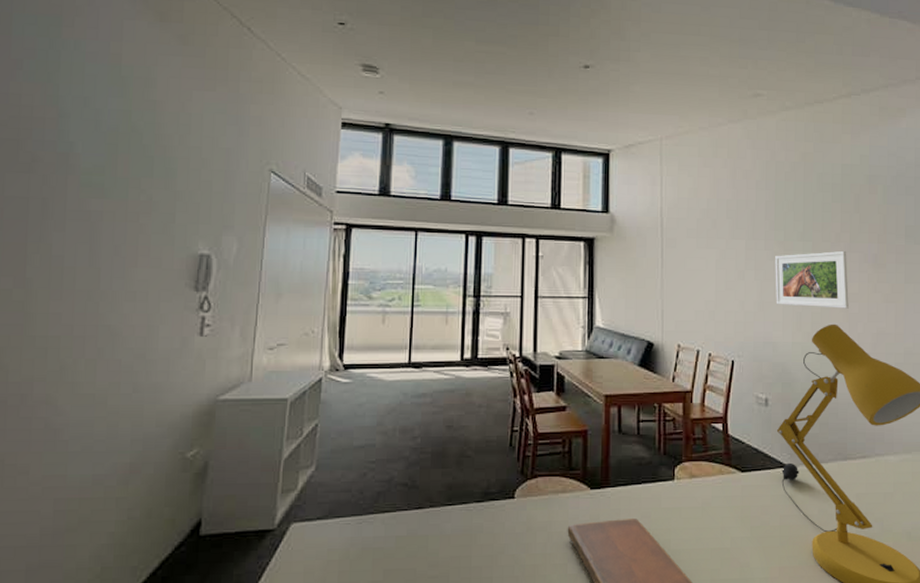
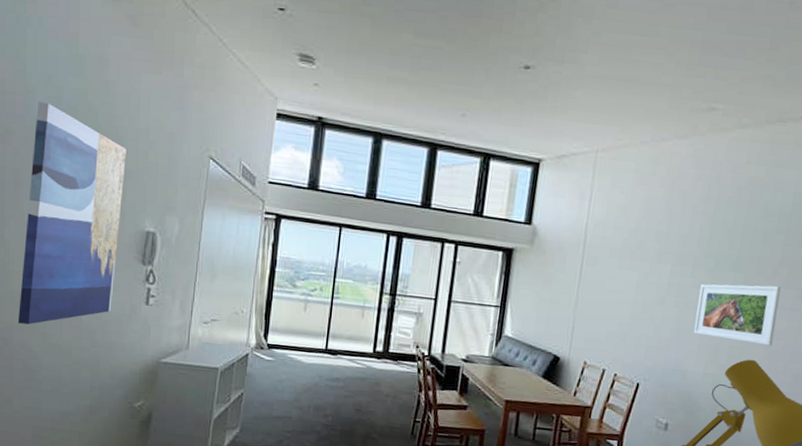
wall art: none [39,125,176,375] -> present [17,101,127,325]

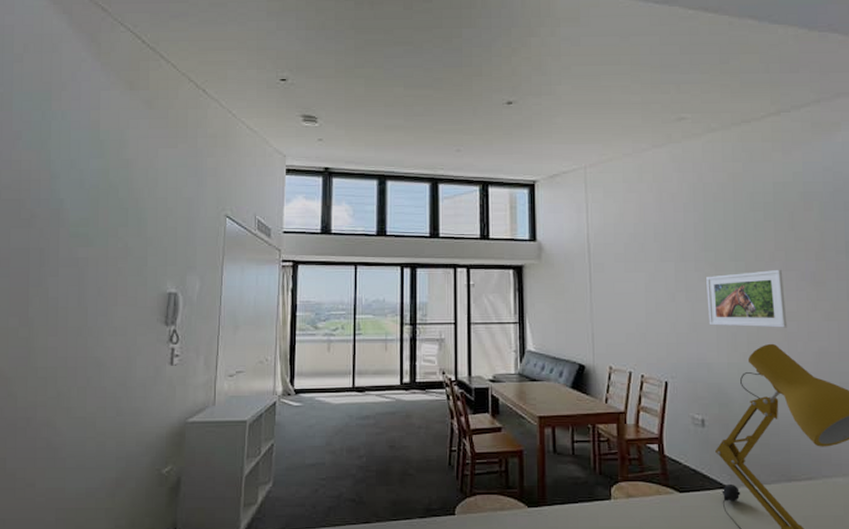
wall art: present [17,101,127,325] -> none [41,185,147,401]

